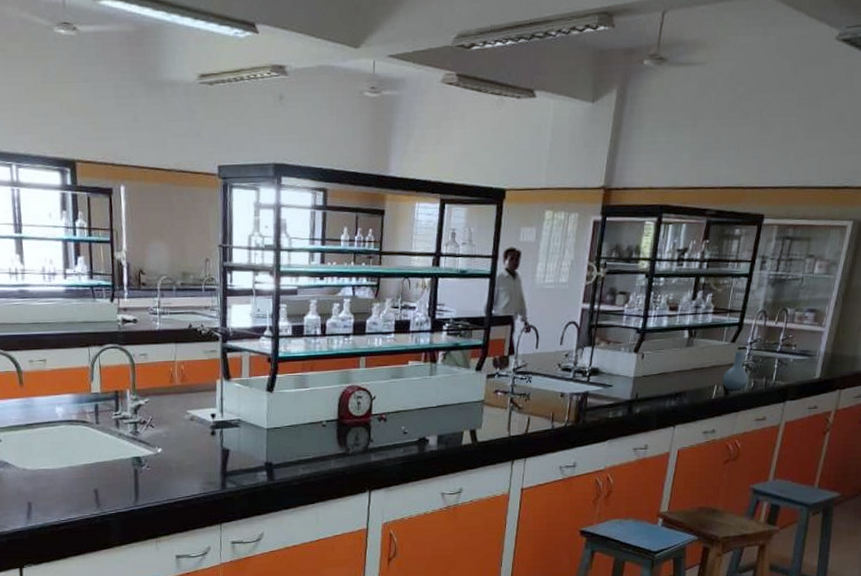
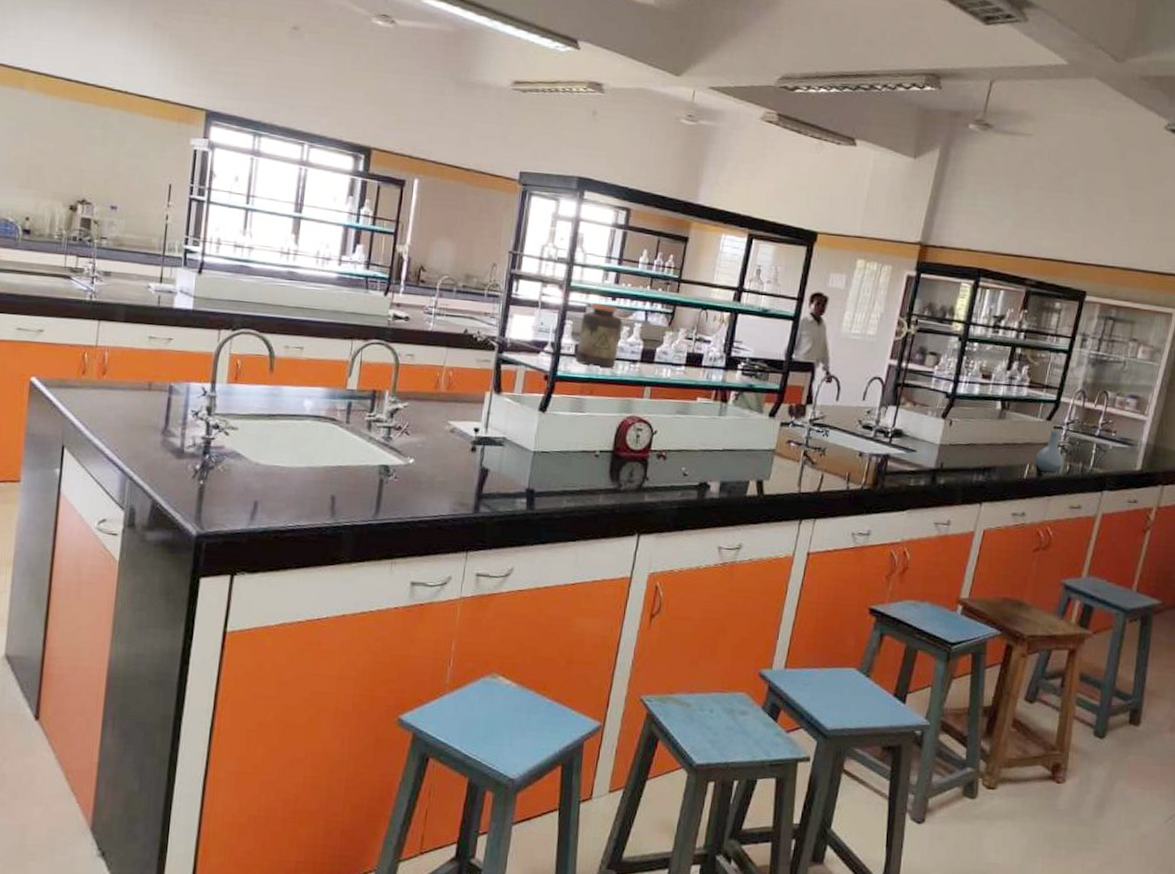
jar: none [293,284,333,344] -> present [575,302,623,368]

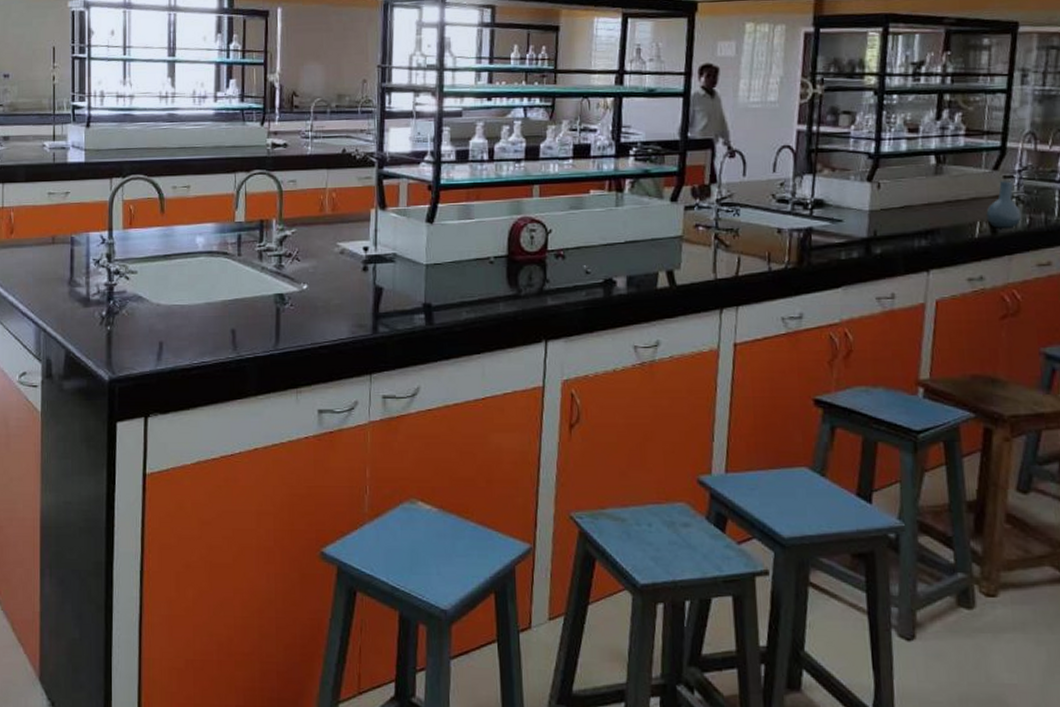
jar: present [575,302,623,368] -> none [457,105,502,171]

